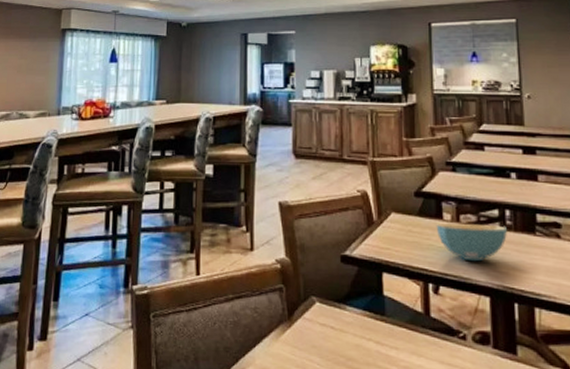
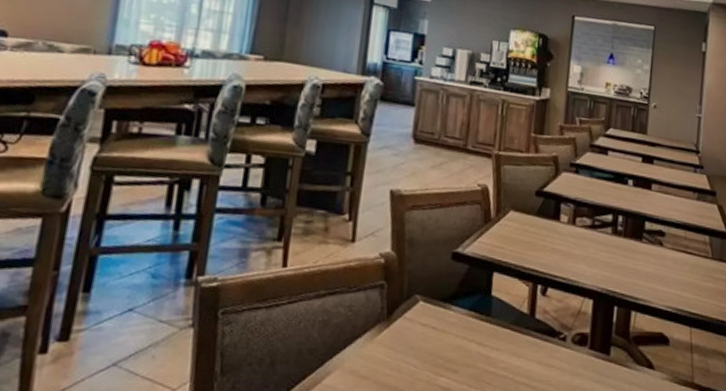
cereal bowl: present [436,223,507,262] -> none [552,225,617,265]

